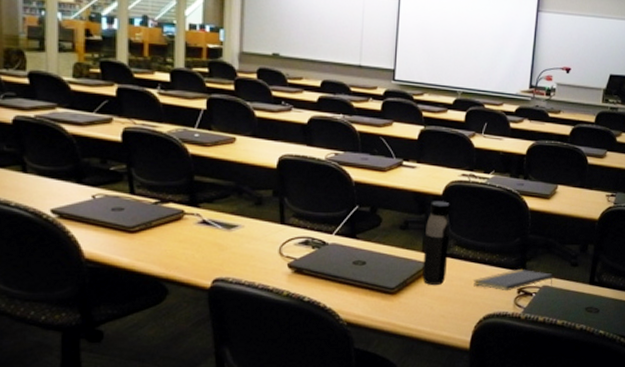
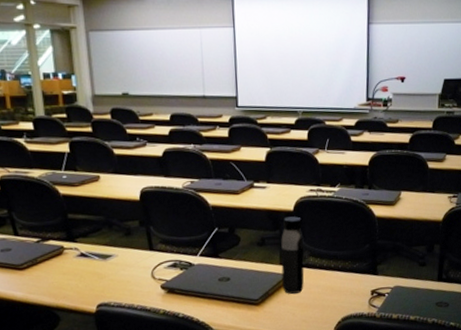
notepad: present [474,268,554,290] -> none [330,272,404,294]

